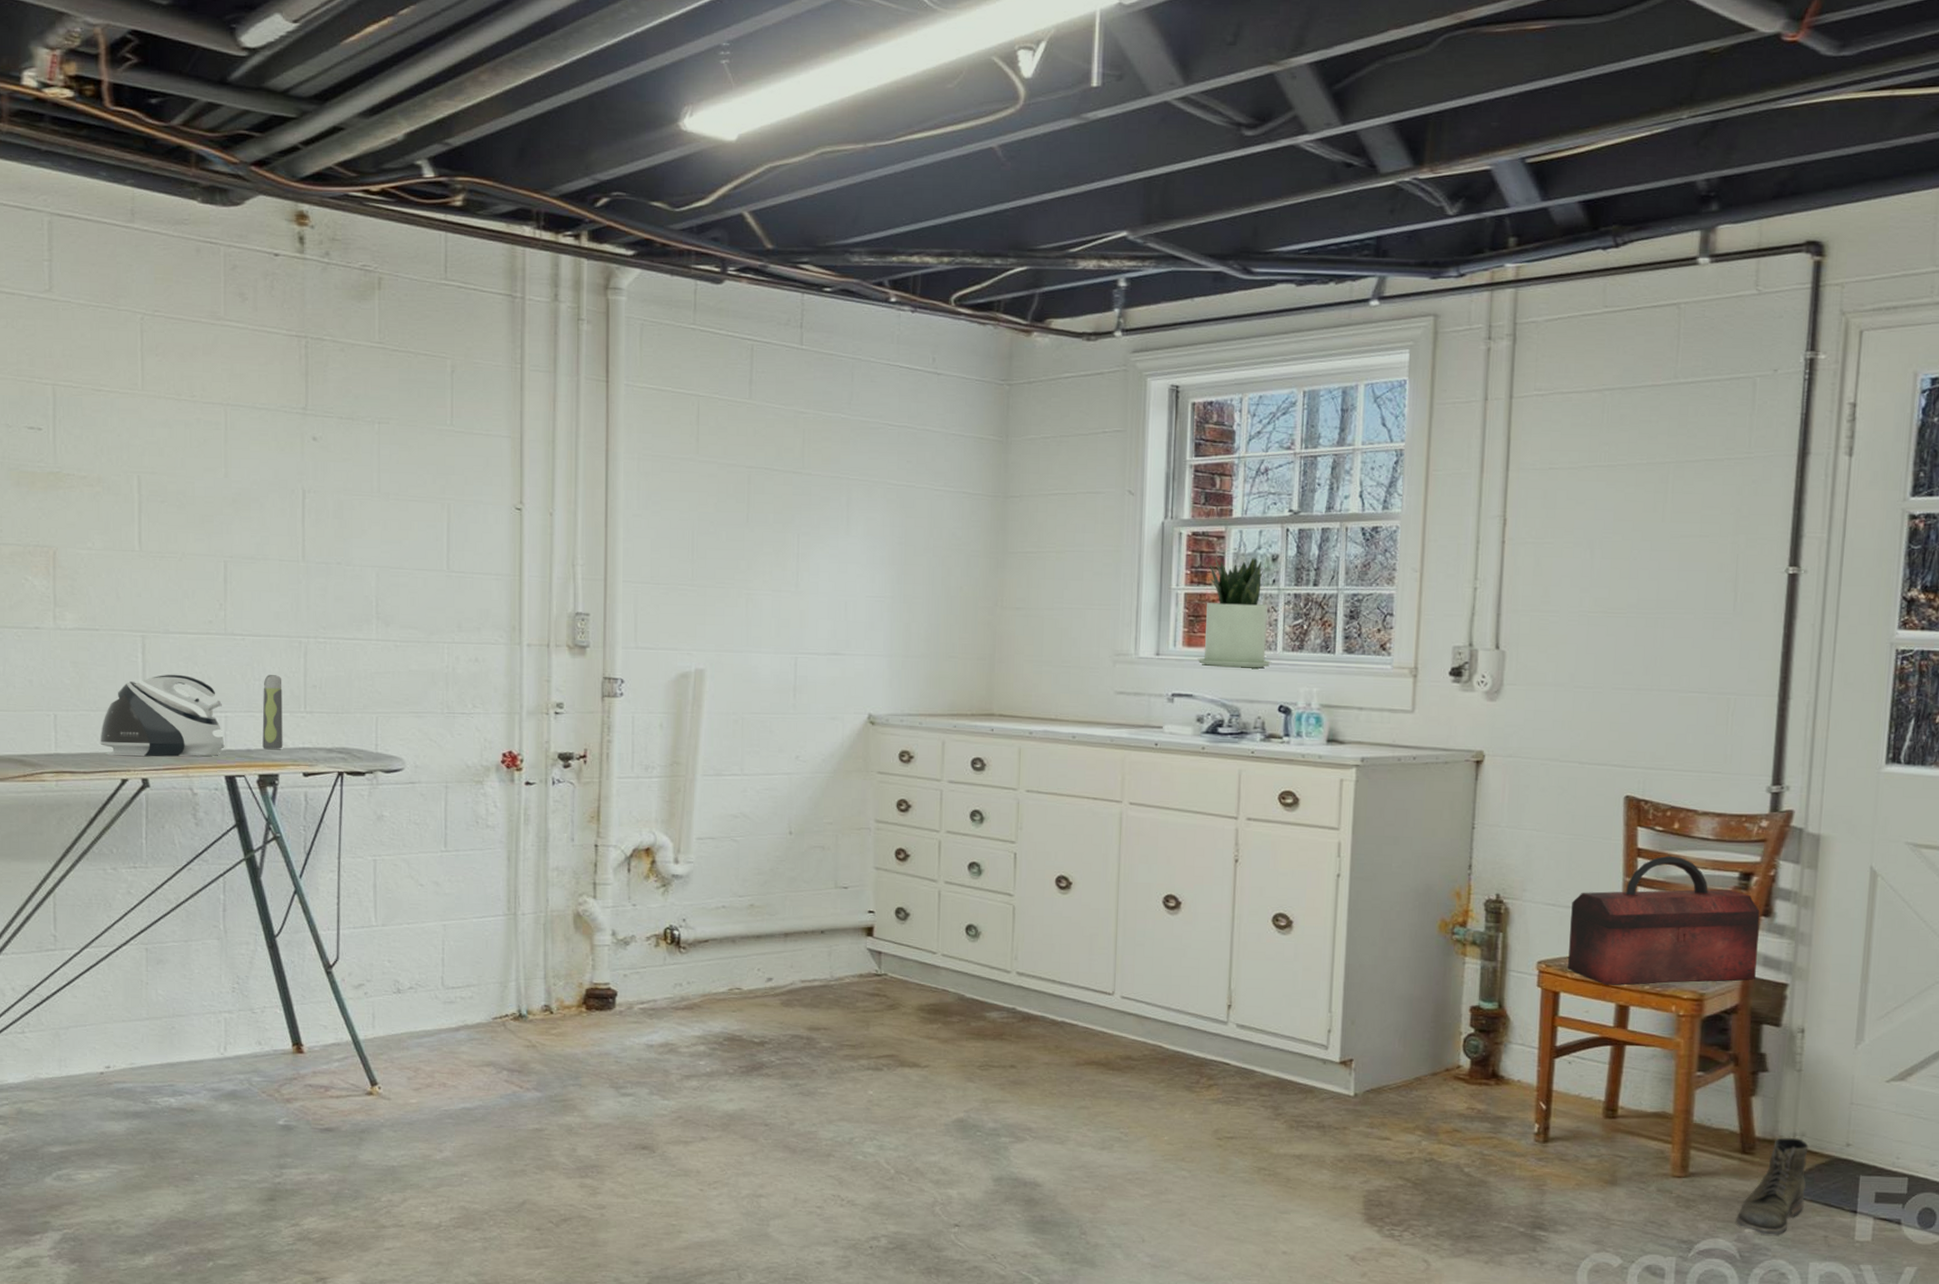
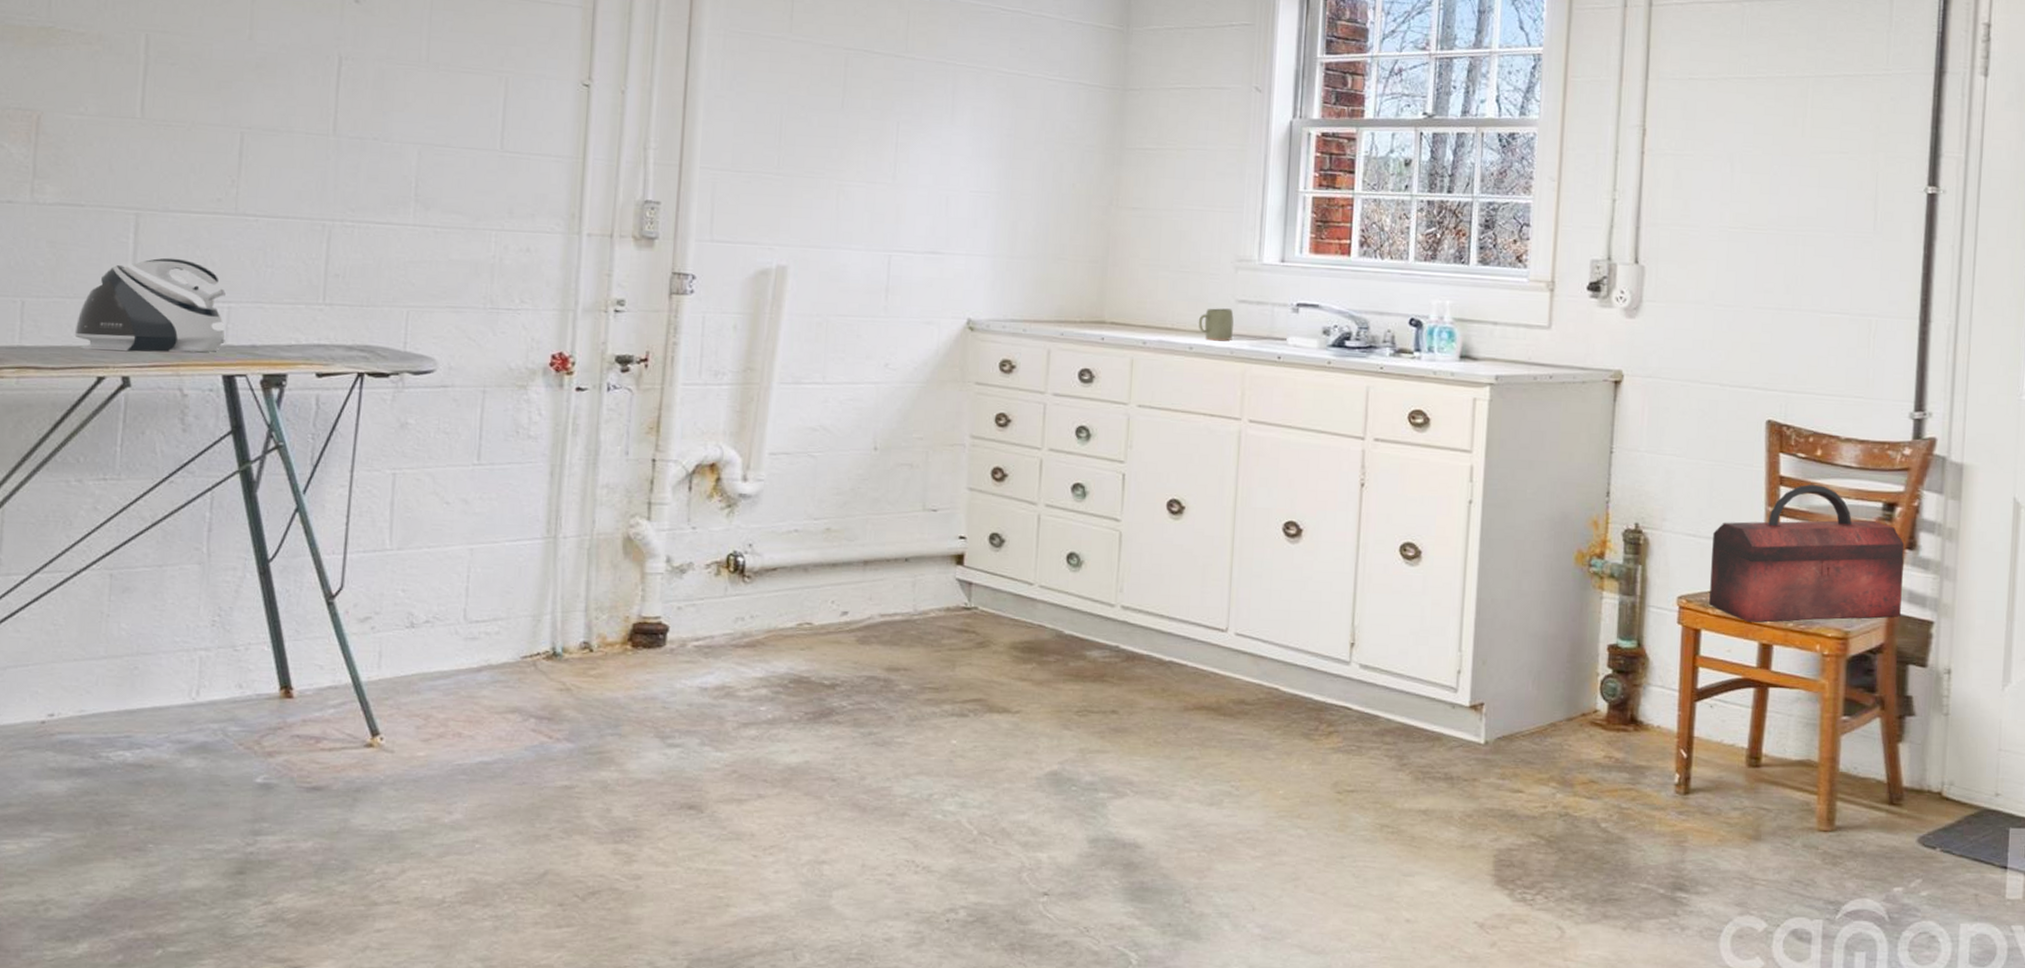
spray bottle: present [262,675,283,750] -> none [270,261,299,347]
mug: none [1080,699,1113,730] -> present [1198,308,1234,341]
planter: present [1197,555,1272,669] -> none [1325,158,1403,279]
boot: present [1736,1137,1809,1235] -> none [1884,786,1957,894]

